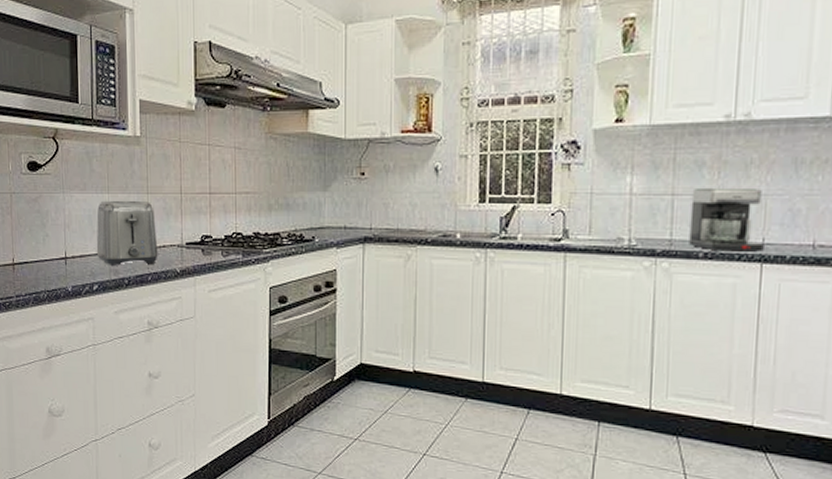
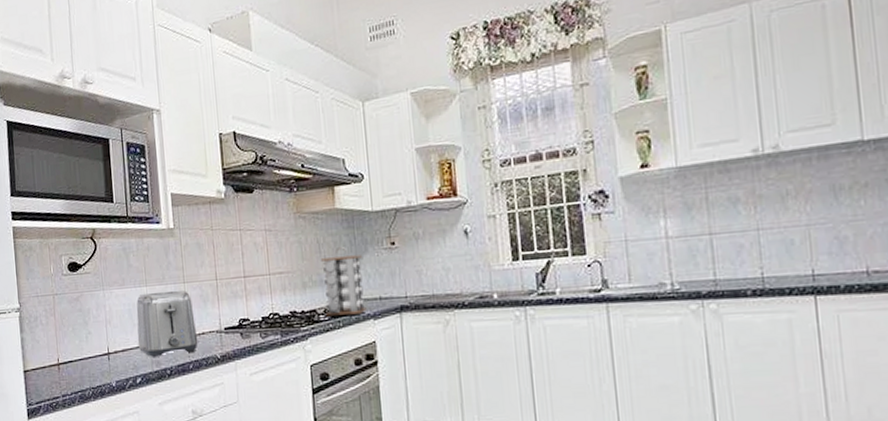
spice rack: none [288,171,330,243] -> present [320,246,367,317]
coffee maker: present [689,187,764,252] -> none [730,220,815,288]

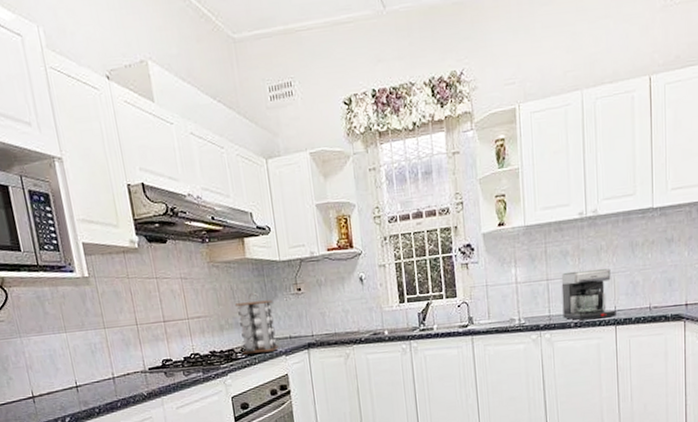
toaster: present [136,290,198,358] -> none [57,335,124,399]
coffee maker: none [730,220,815,288] -> present [561,268,616,321]

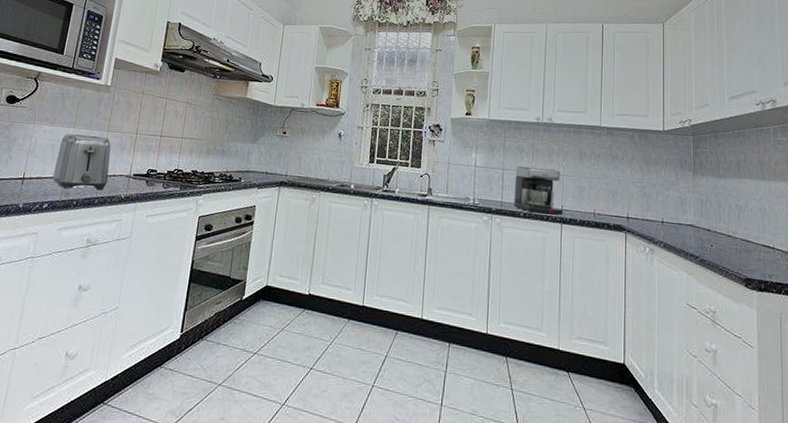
toaster: none [57,335,124,399] -> present [52,134,111,189]
spice rack: present [234,292,279,355] -> none [220,127,259,183]

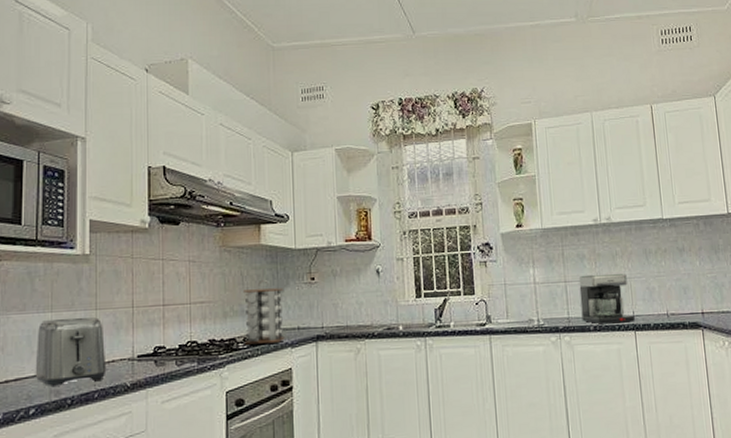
spice rack: none [220,127,259,183] -> present [242,279,285,346]

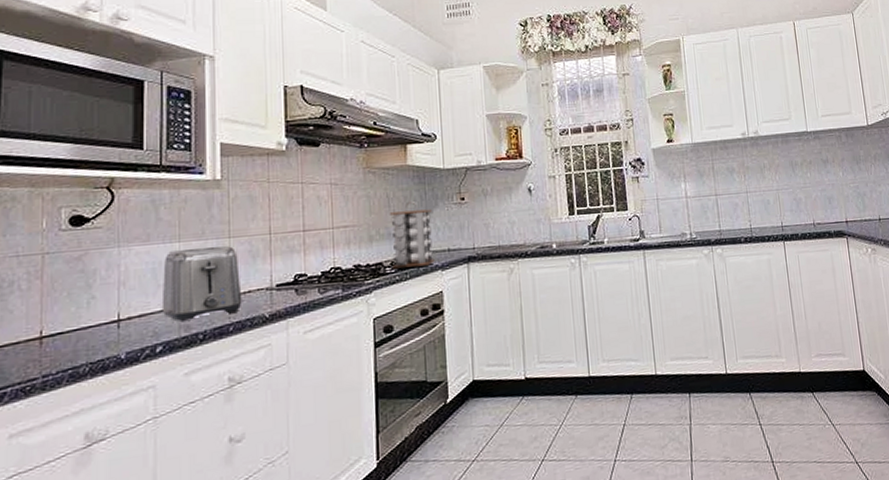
coffee maker: present [578,274,635,324] -> none [729,186,783,236]

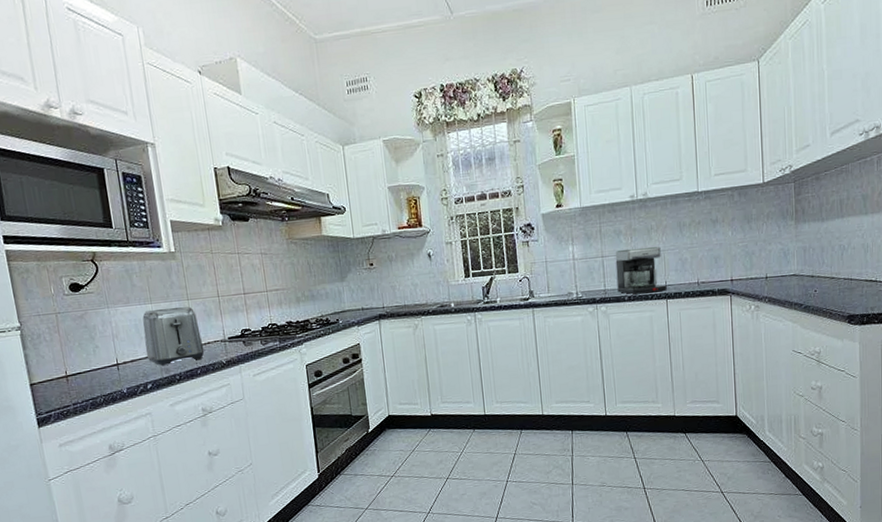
spice rack: present [389,200,435,270] -> none [311,267,351,326]
coffee maker: none [729,186,783,236] -> present [615,247,667,295]

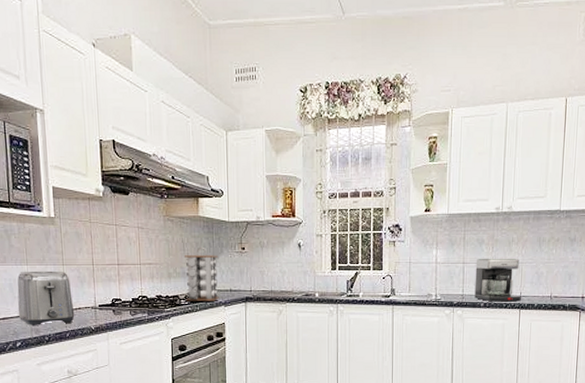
spice rack: none [311,267,351,326] -> present [184,246,219,303]

